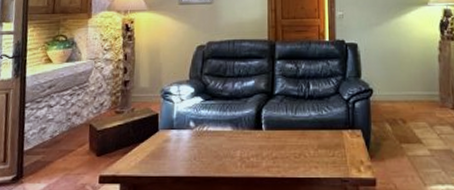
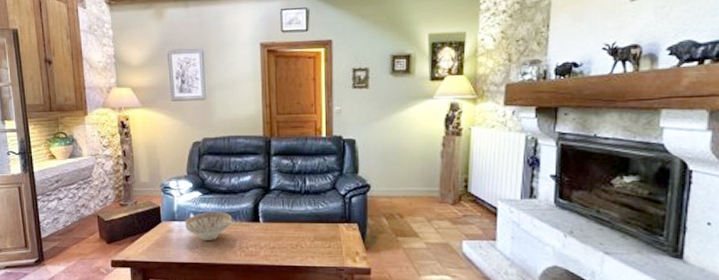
decorative bowl: none [184,118,233,152] -> present [185,211,232,241]

